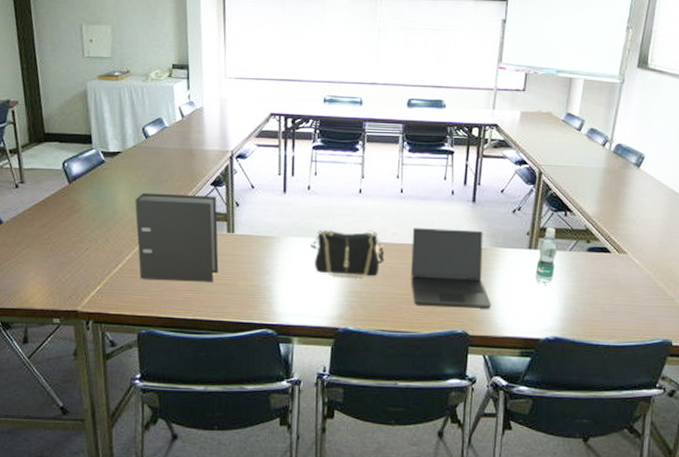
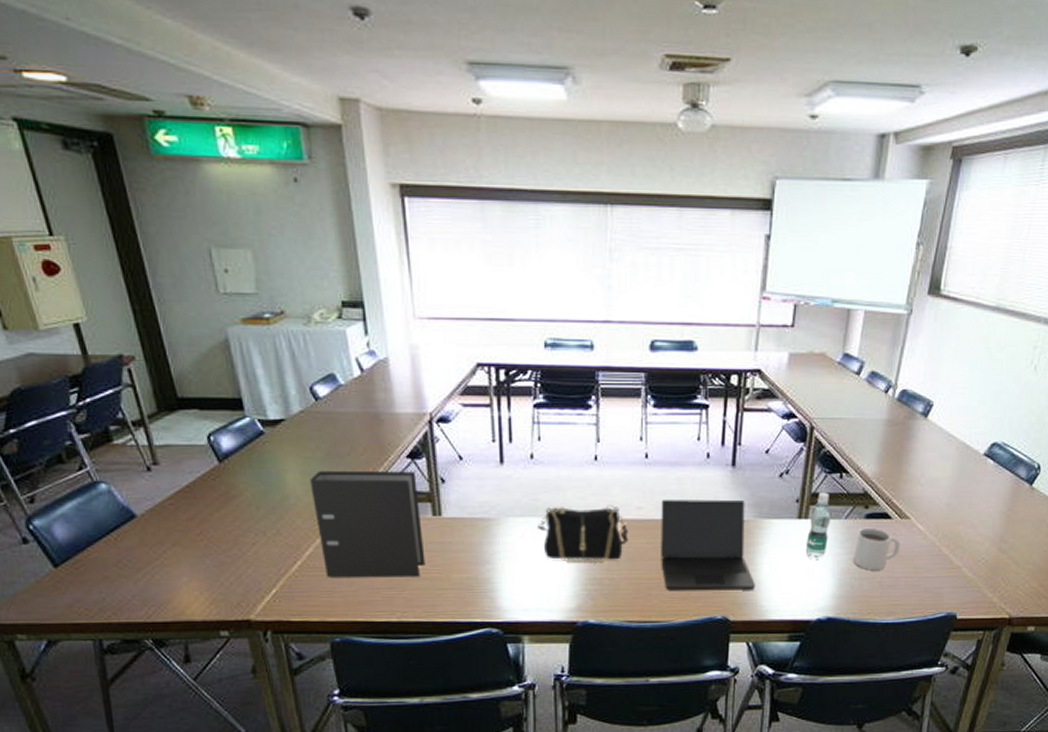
mug: none [577,259,618,298] -> present [853,527,900,571]

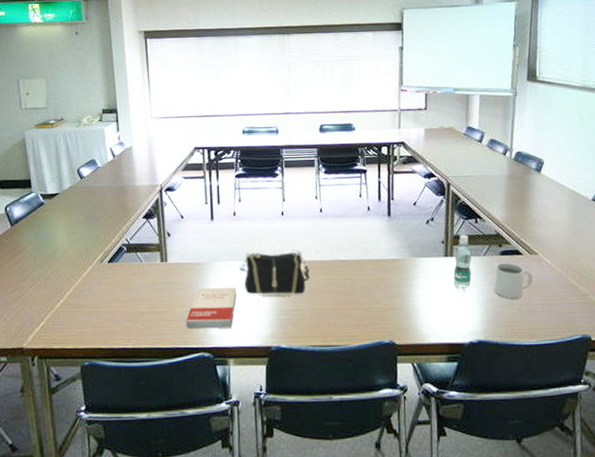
binder: present [310,470,426,578] -> none [73,228,155,313]
book: none [466,549,534,600] -> present [185,287,237,329]
laptop: present [661,499,755,591] -> none [334,242,415,319]

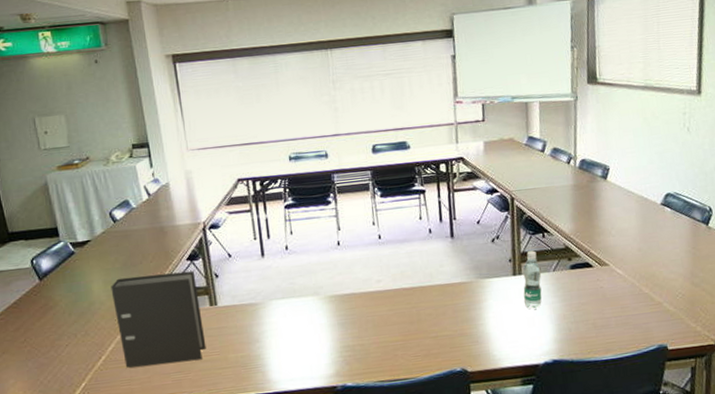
binder: none [73,228,155,313] -> present [111,270,207,368]
book: present [185,287,237,329] -> none [241,326,296,376]
handbag: present [239,250,310,297] -> none [295,281,373,334]
mug: present [494,262,533,299] -> none [566,276,605,314]

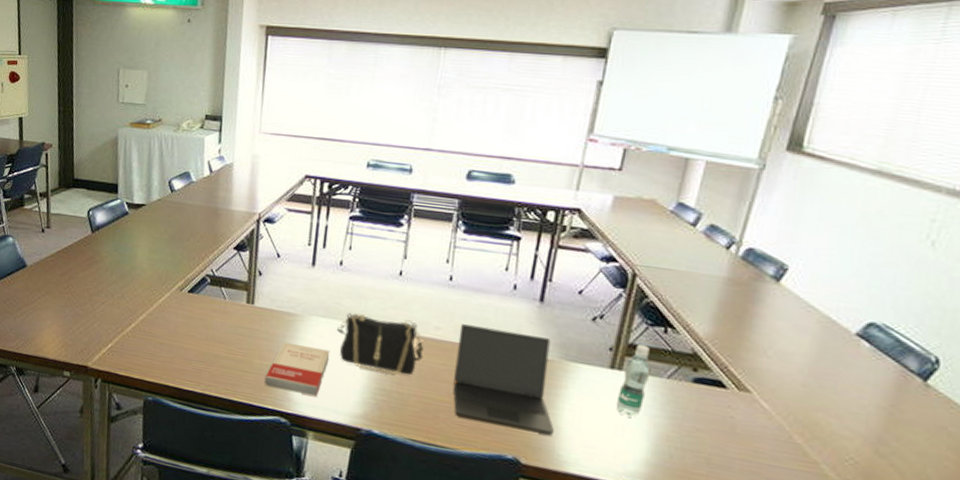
binder: present [111,270,207,368] -> none [151,250,239,356]
book: none [241,326,296,376] -> present [263,341,331,396]
handbag: none [295,281,373,334] -> present [336,312,424,376]
laptop: none [396,265,486,350] -> present [453,324,554,436]

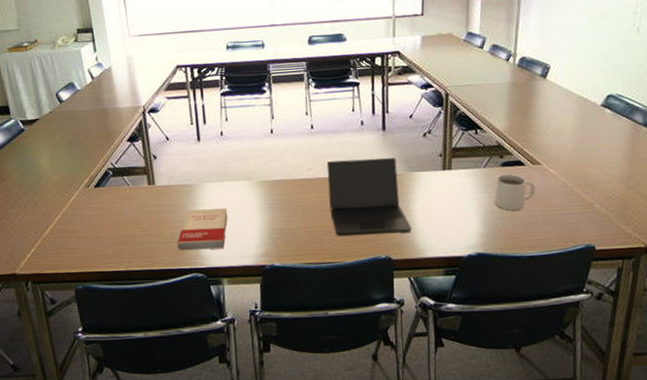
handbag: present [336,312,424,376] -> none [228,168,303,217]
bottle: present [616,344,651,418] -> none [451,146,472,204]
mug: none [674,392,736,445] -> present [494,174,535,211]

